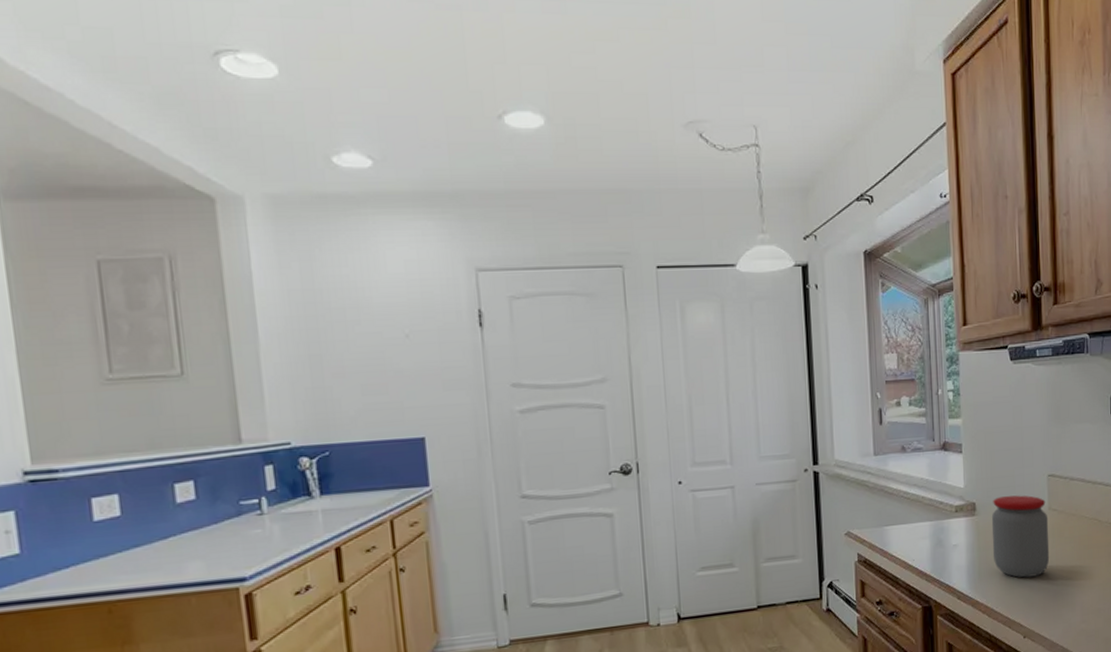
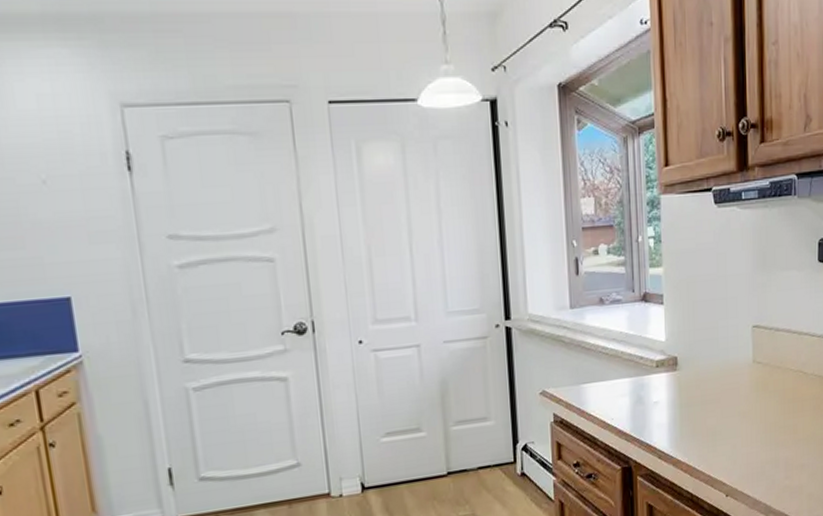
jar: present [991,495,1050,578] -> none [693,347,754,435]

